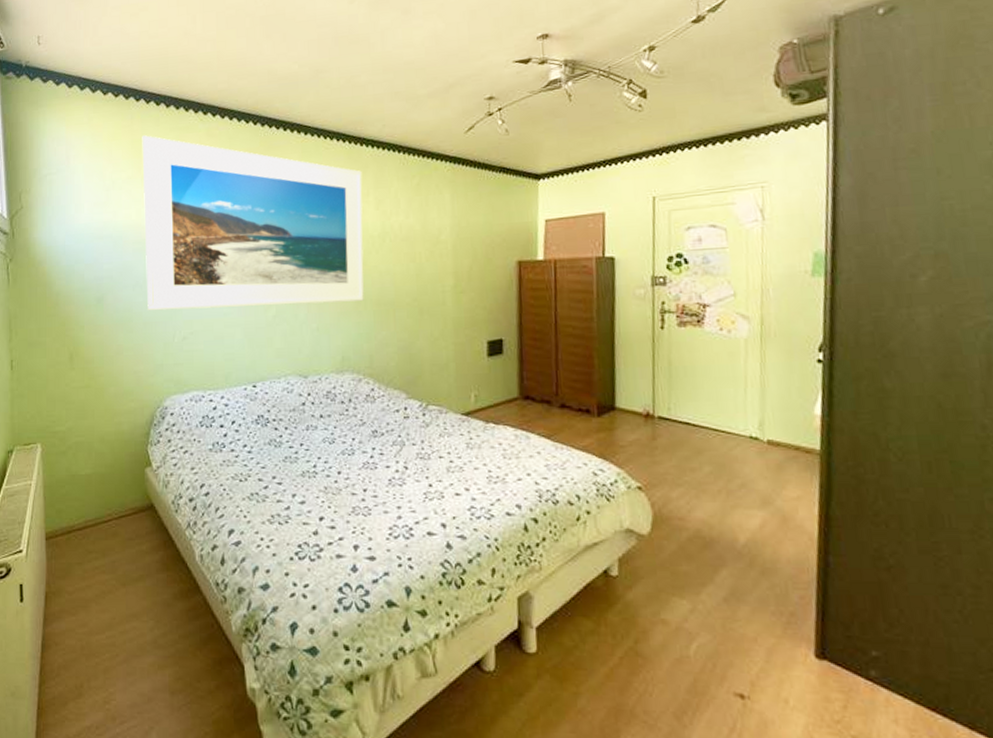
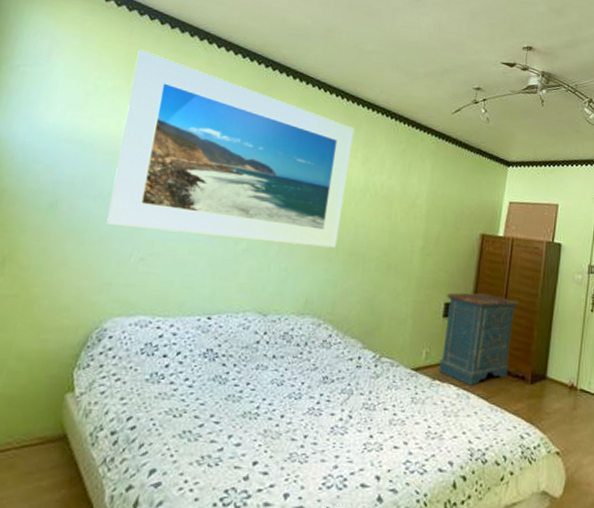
dresser: none [488,325,572,425] -> present [438,292,519,386]

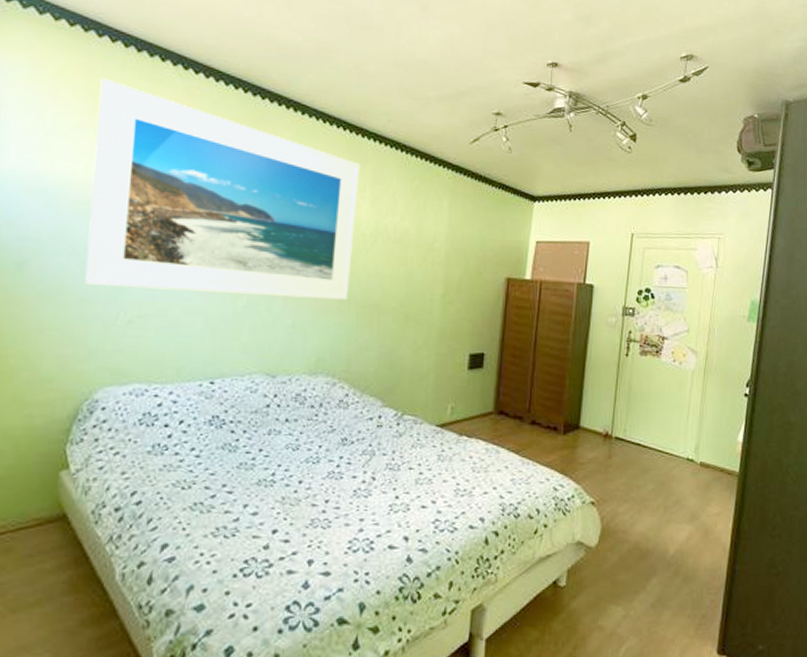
dresser: present [438,292,519,386] -> none [465,342,550,440]

